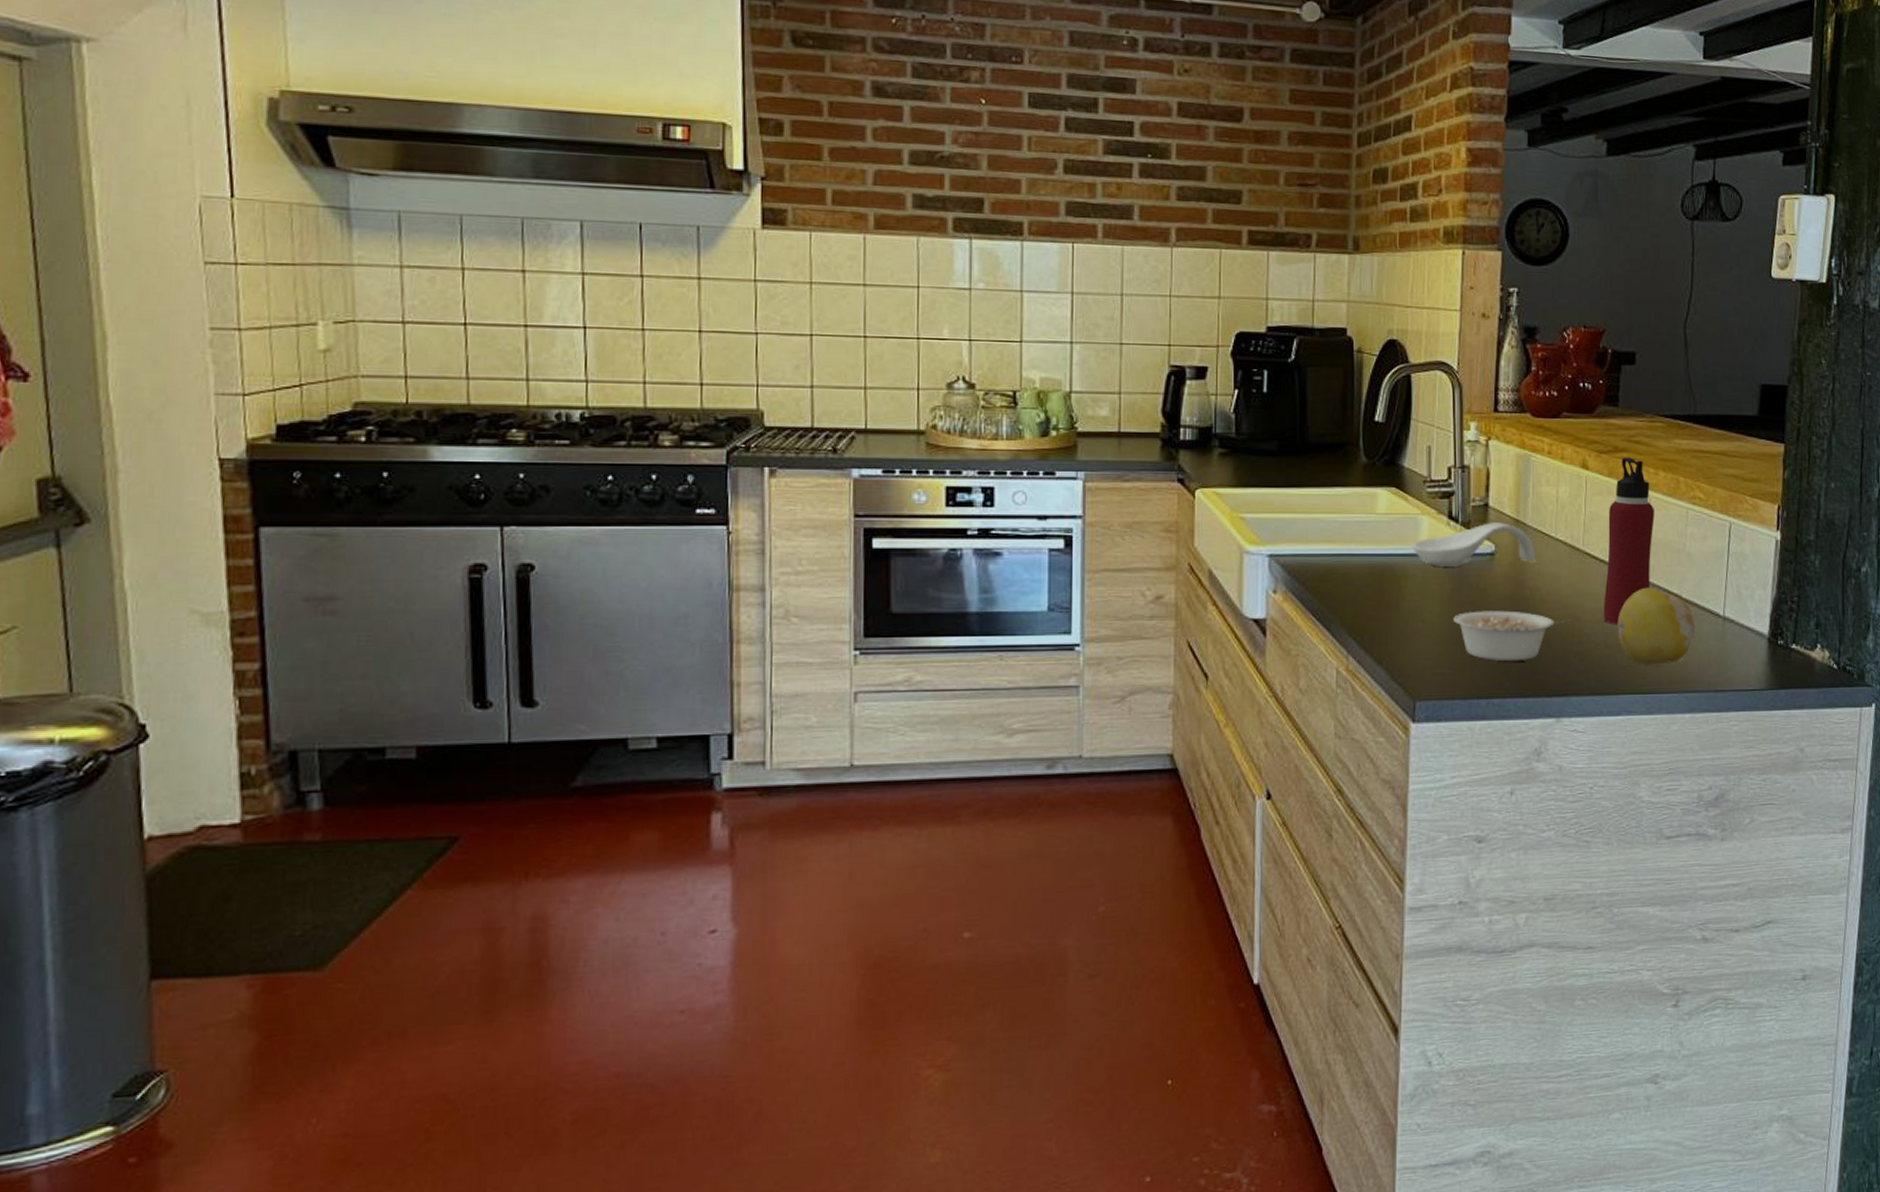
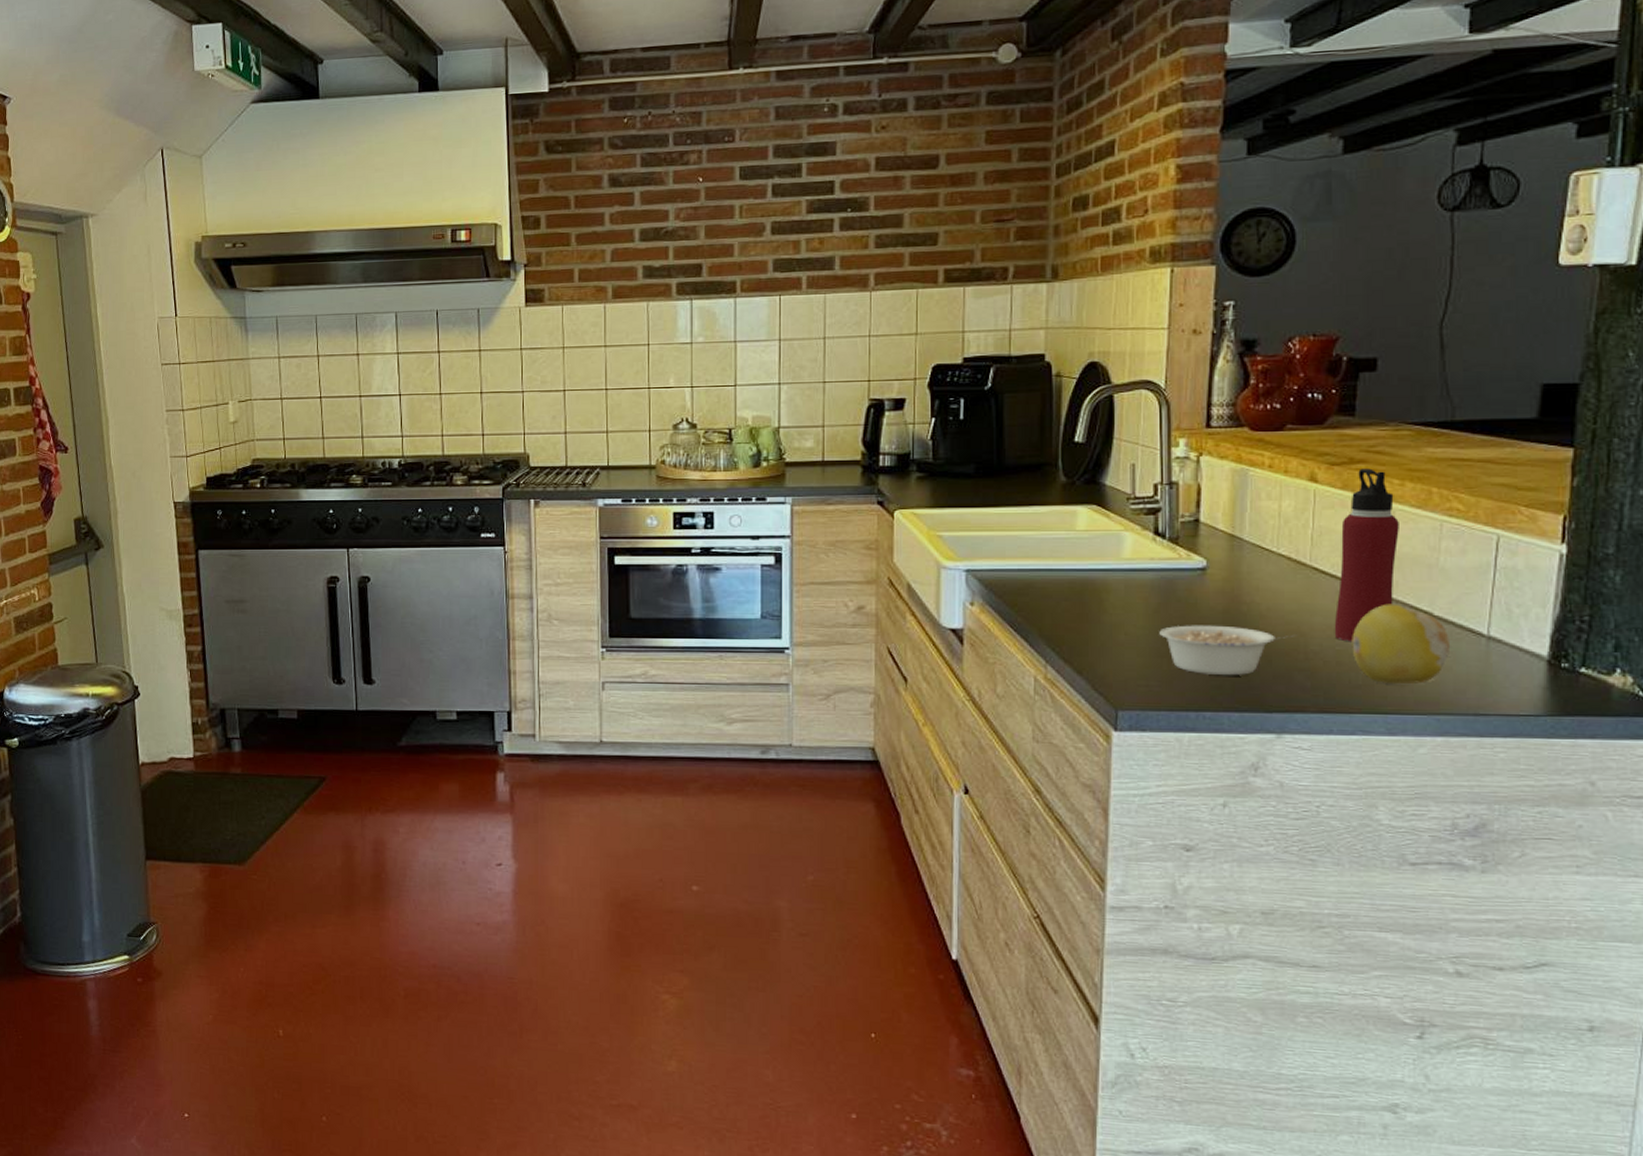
spoon rest: present [1411,522,1535,566] -> none [1114,538,1253,581]

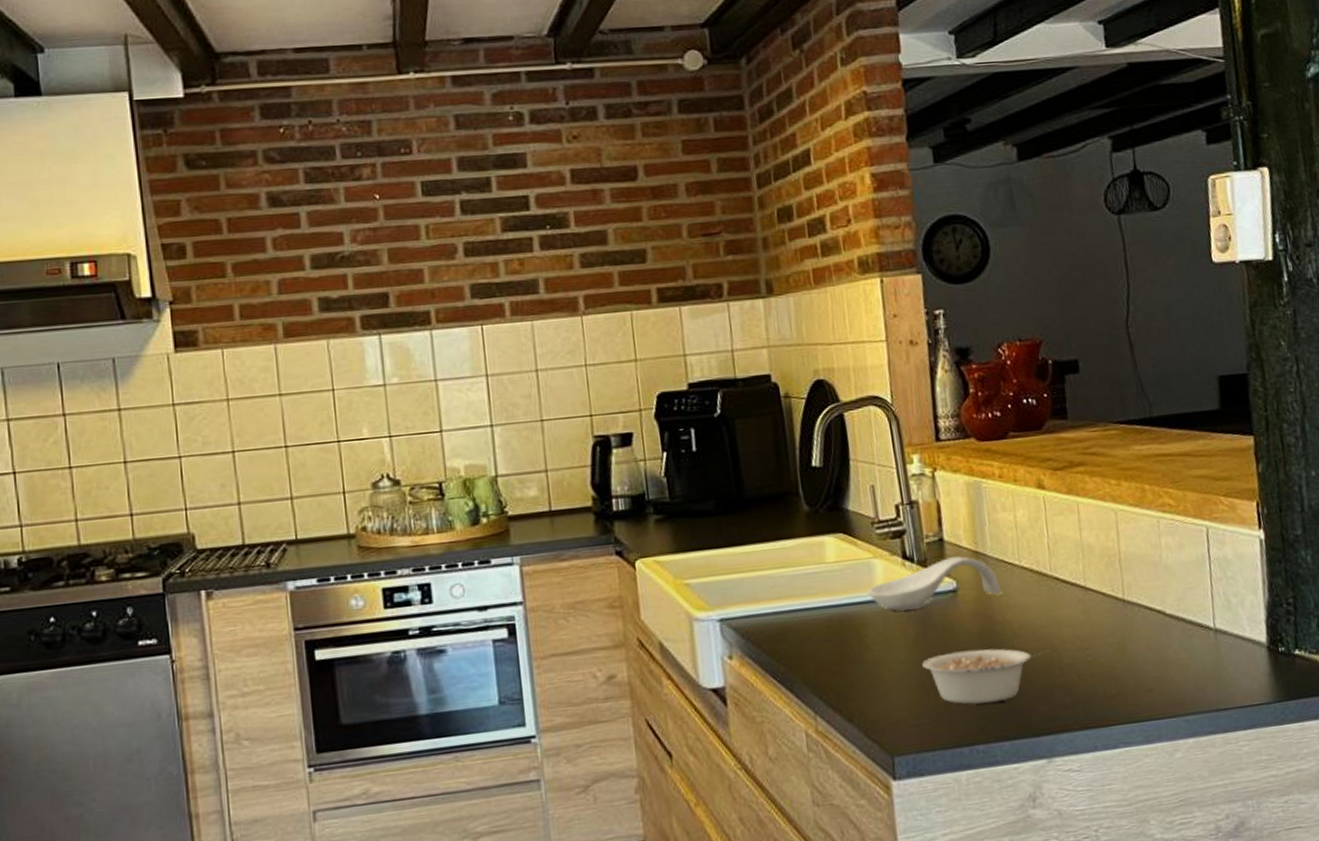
spoon rest: none [1114,538,1253,581] -> present [867,556,1001,611]
water bottle: present [1334,468,1399,642] -> none [1072,470,1130,652]
fruit: present [1352,604,1451,685] -> none [1099,606,1186,690]

